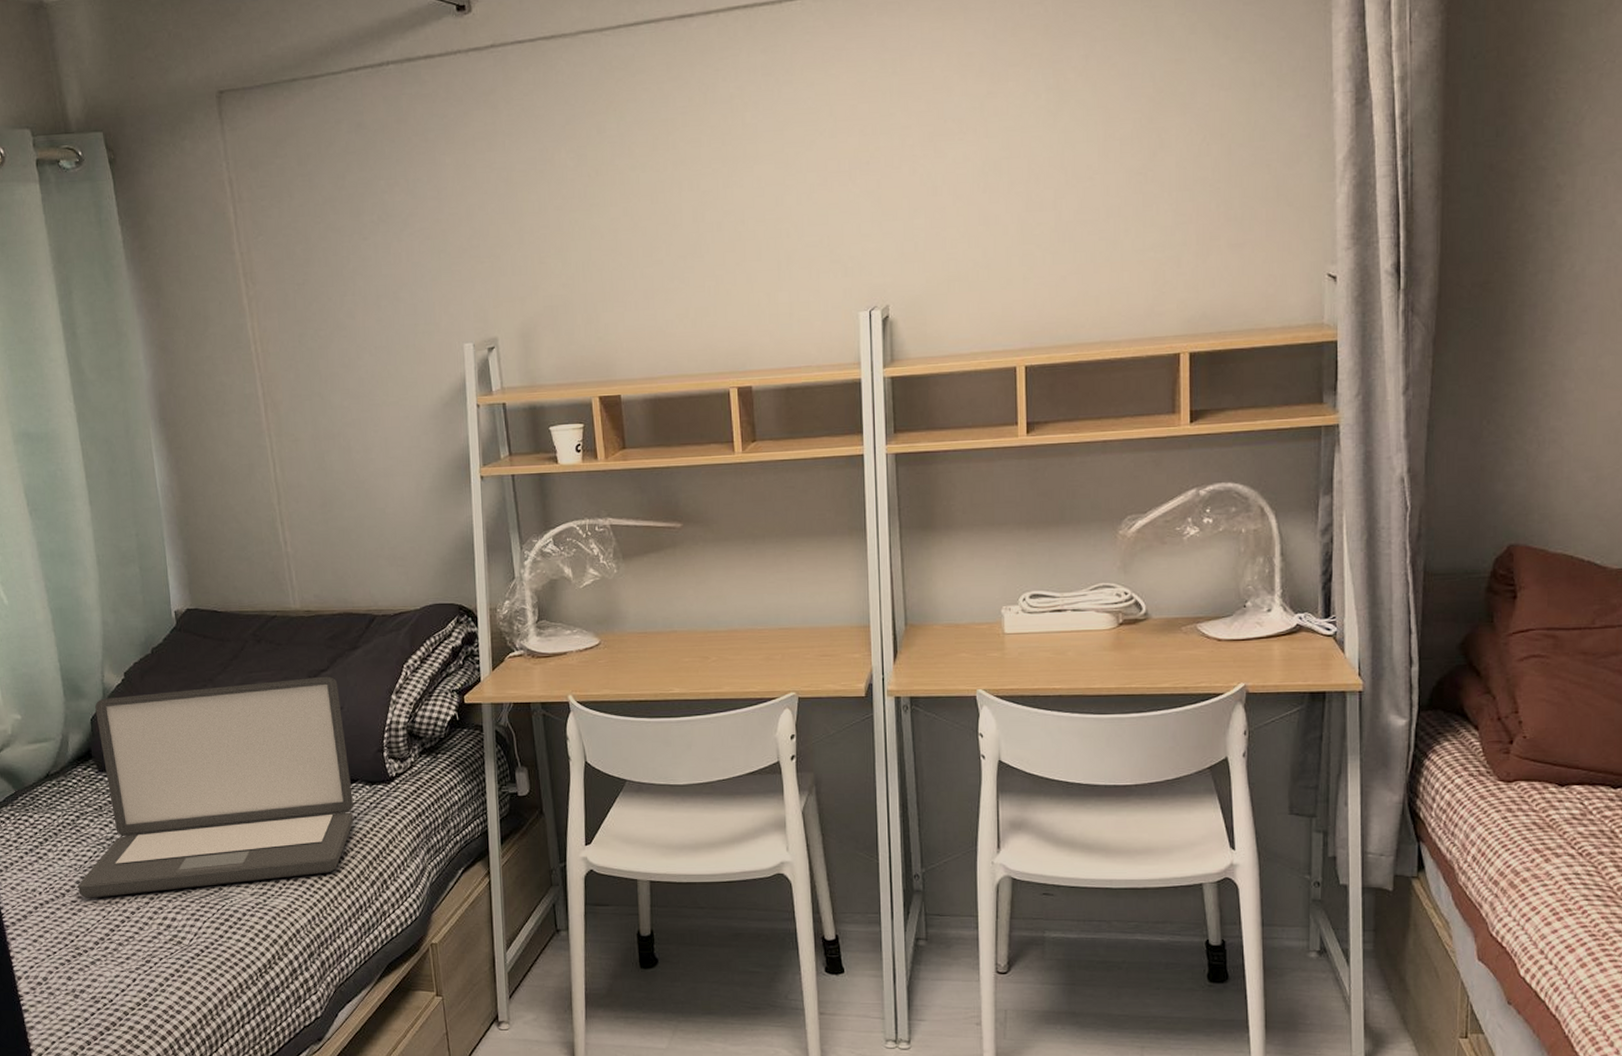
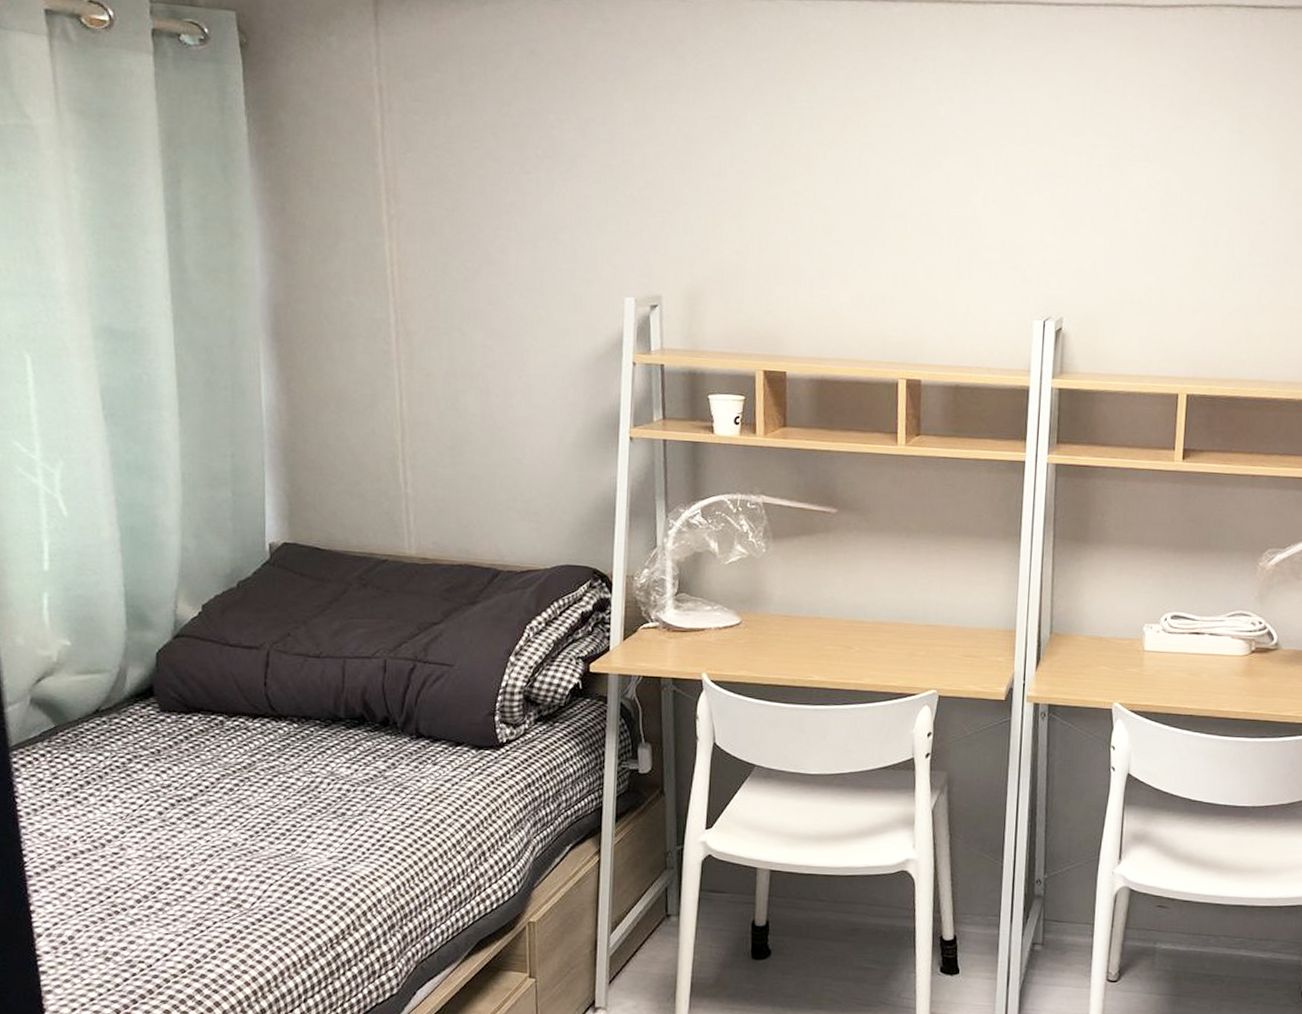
laptop: present [78,676,354,898] -> none [122,629,456,851]

